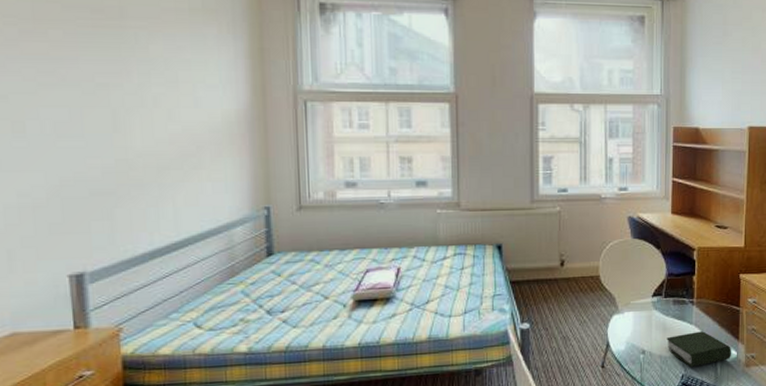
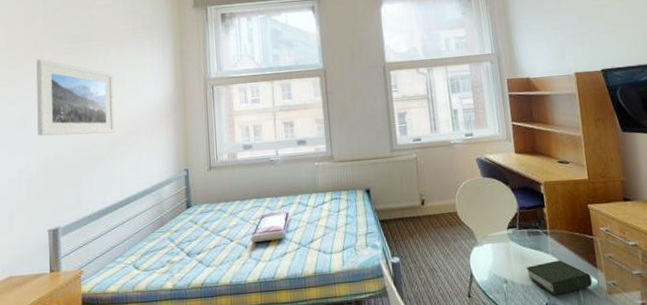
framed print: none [37,38,164,152] -> present [36,59,115,136]

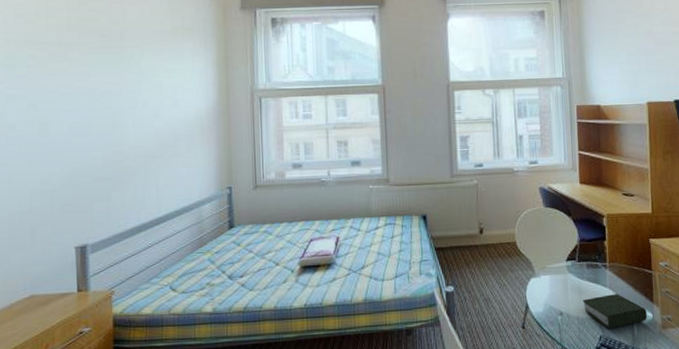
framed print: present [36,59,115,136] -> none [60,58,150,145]

